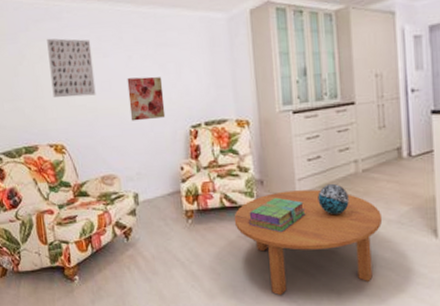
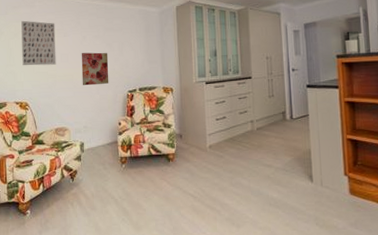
coffee table: present [234,189,383,296] -> none [158,142,272,228]
stack of books: present [248,197,306,233] -> none [169,148,214,177]
decorative sphere: present [317,183,349,216] -> none [223,138,247,163]

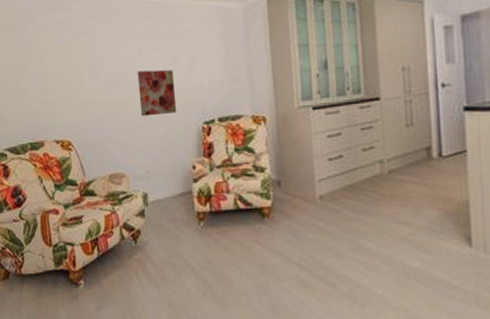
wall art: present [21,20,56,66] -> none [55,29,105,92]

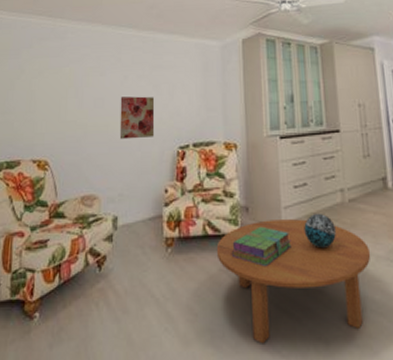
coffee table: none [249,191,411,307] -> present [216,219,371,344]
stack of books: none [264,199,327,238] -> present [231,226,292,267]
decorative sphere: none [339,185,374,220] -> present [304,213,336,249]

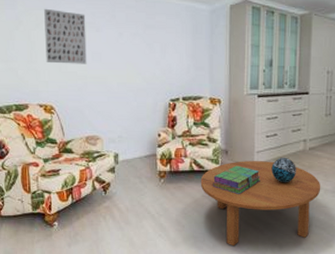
wall art: none [45,55,90,113] -> present [44,8,87,64]
wall art: present [119,96,155,140] -> none [116,53,149,91]

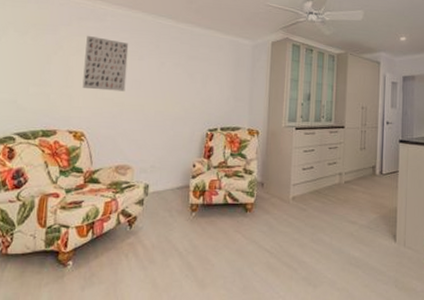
coffee table: present [200,161,321,247] -> none [233,194,356,288]
stack of books: present [212,165,261,195] -> none [246,198,296,230]
decorative sphere: present [271,157,296,183] -> none [307,190,332,218]

